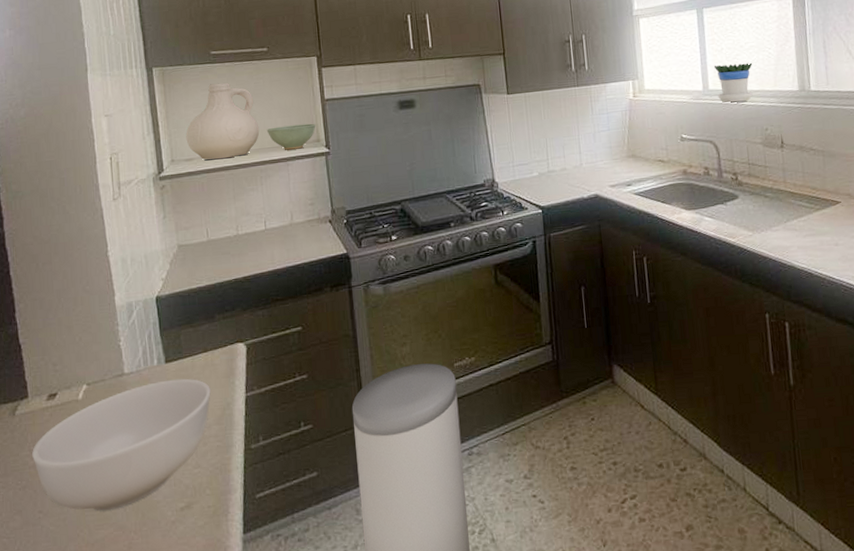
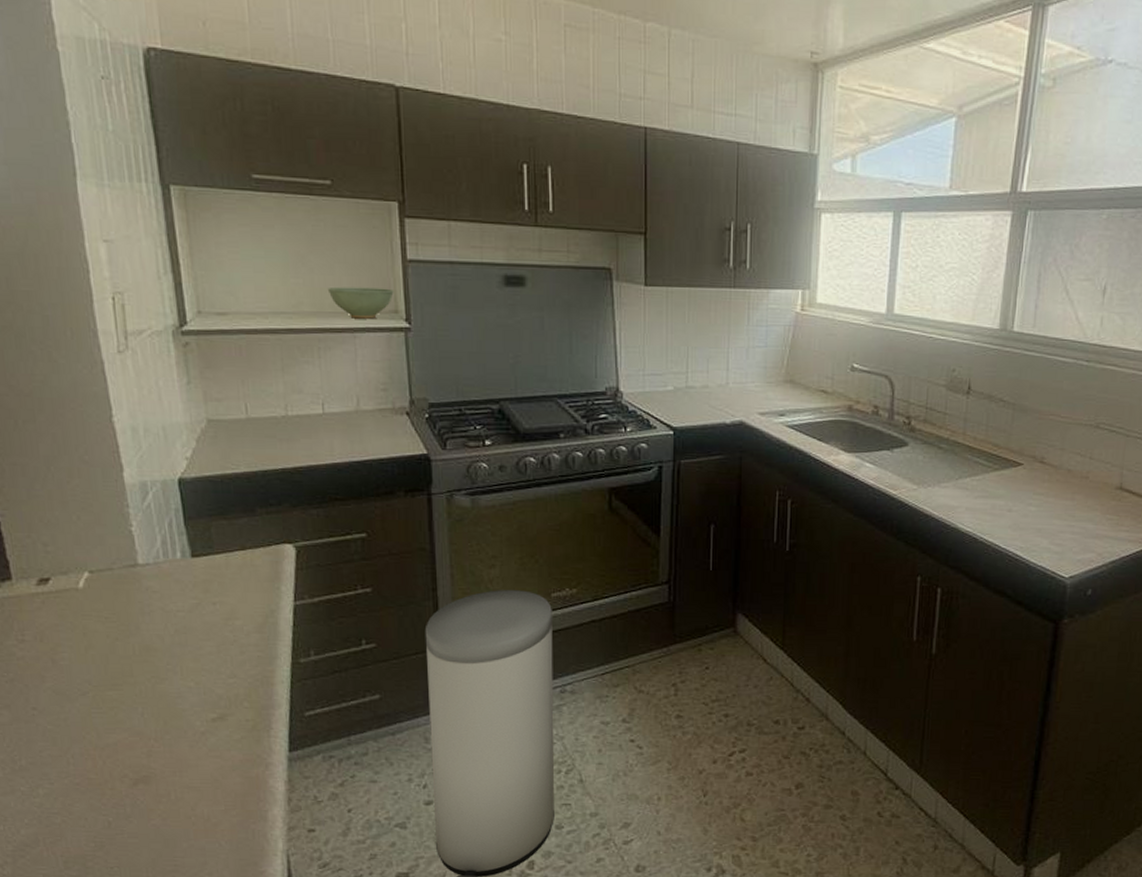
bowl: present [32,378,211,510] -> none [20,577,250,713]
ceramic jug: present [186,82,260,161] -> none [217,218,318,319]
flowerpot: present [714,62,753,103] -> none [903,284,951,334]

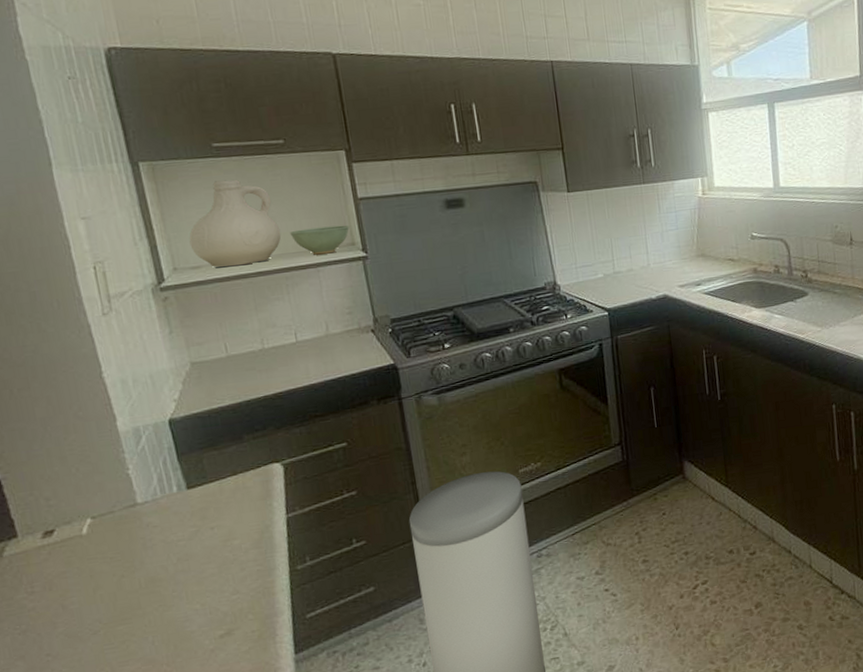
ceramic jug: none [217,218,318,319] -> present [189,179,282,268]

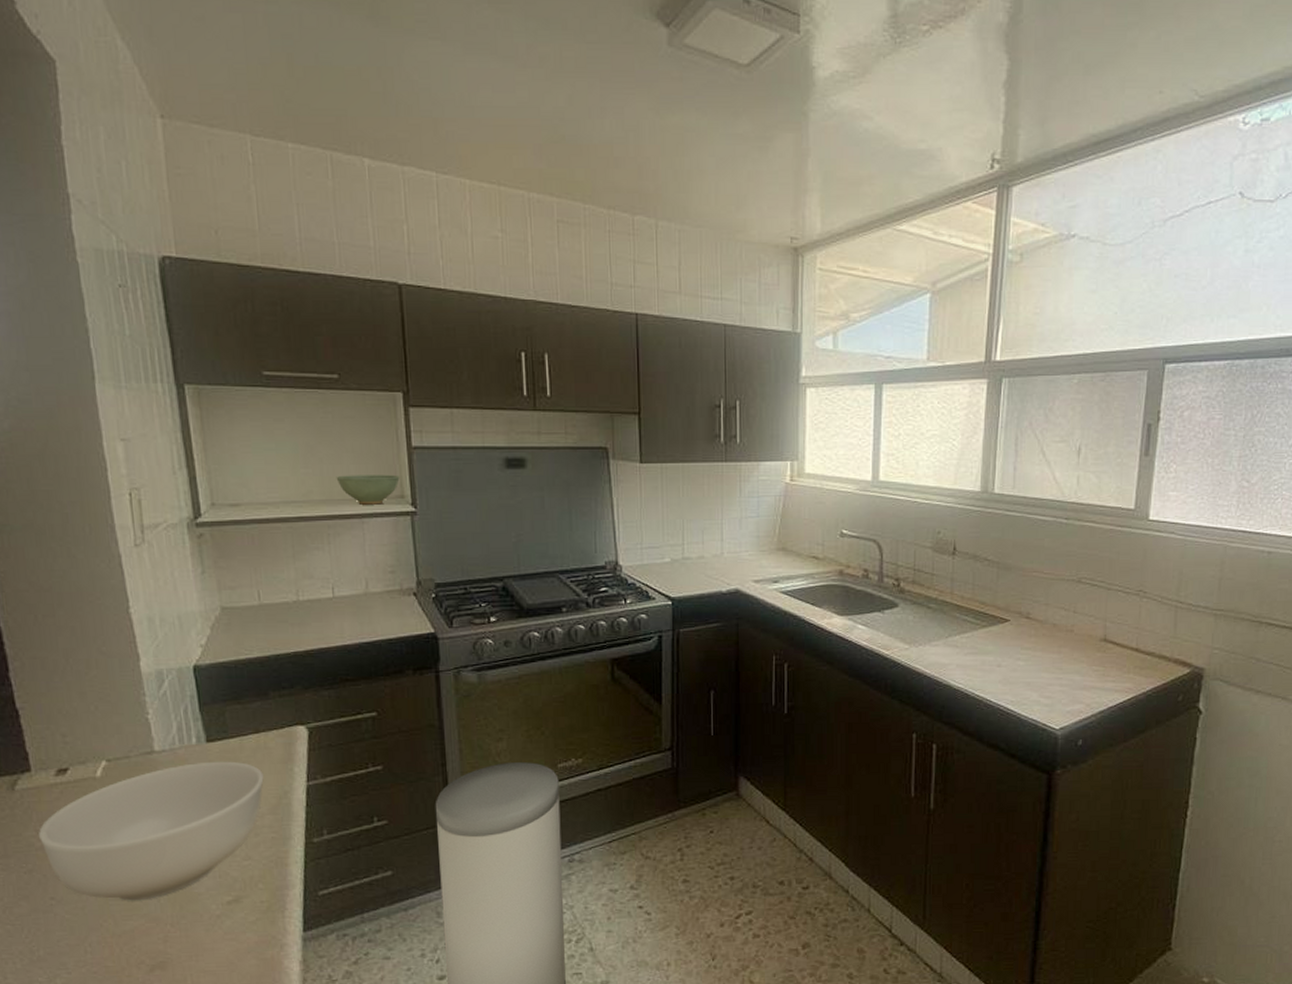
bowl: none [30,503,245,649] -> present [39,761,264,900]
ceramic jug: present [189,179,282,268] -> none [230,413,327,508]

